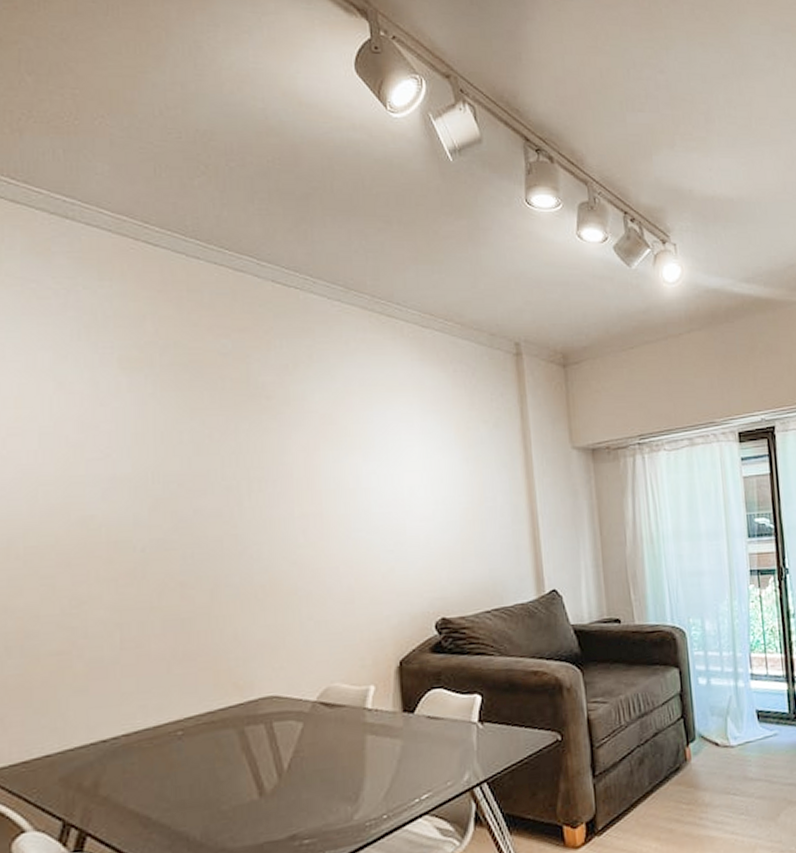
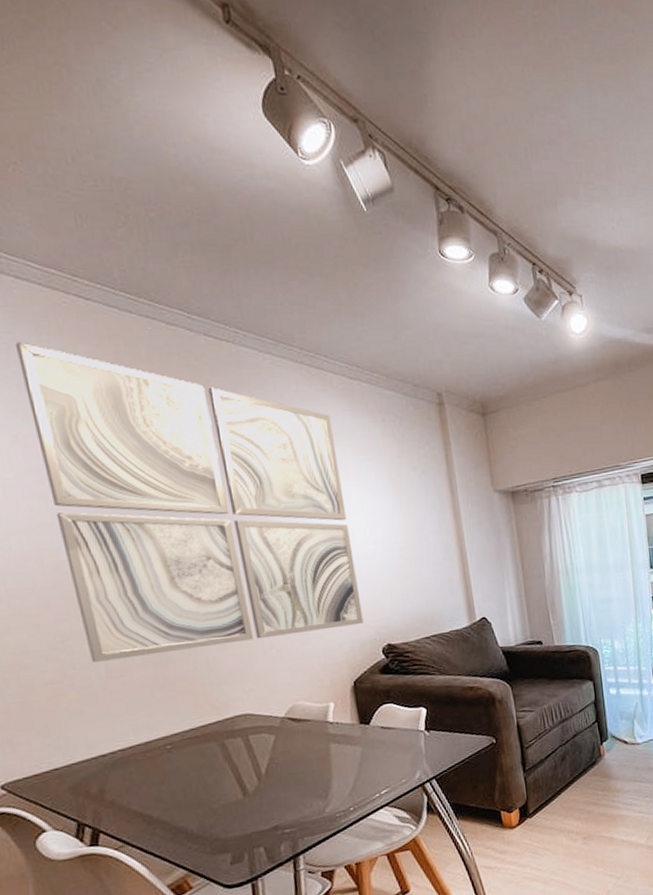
wall art: none [75,286,417,631] -> present [14,341,364,662]

